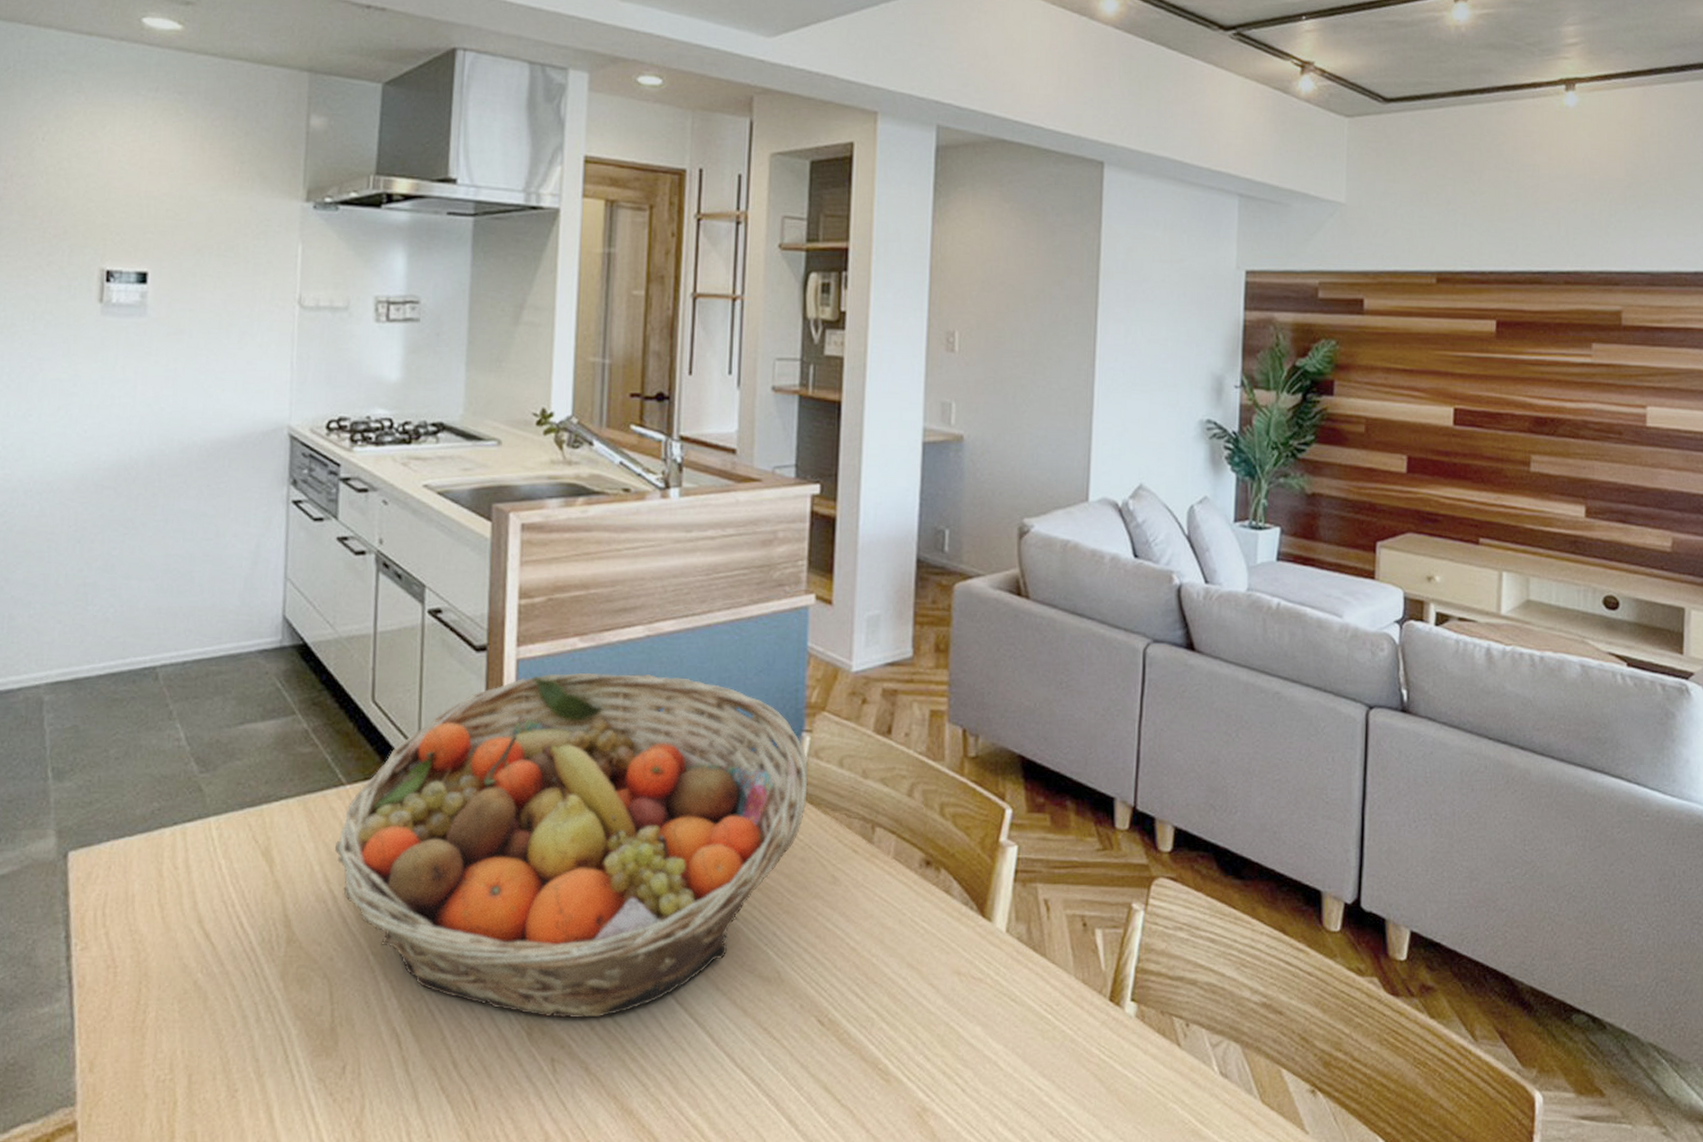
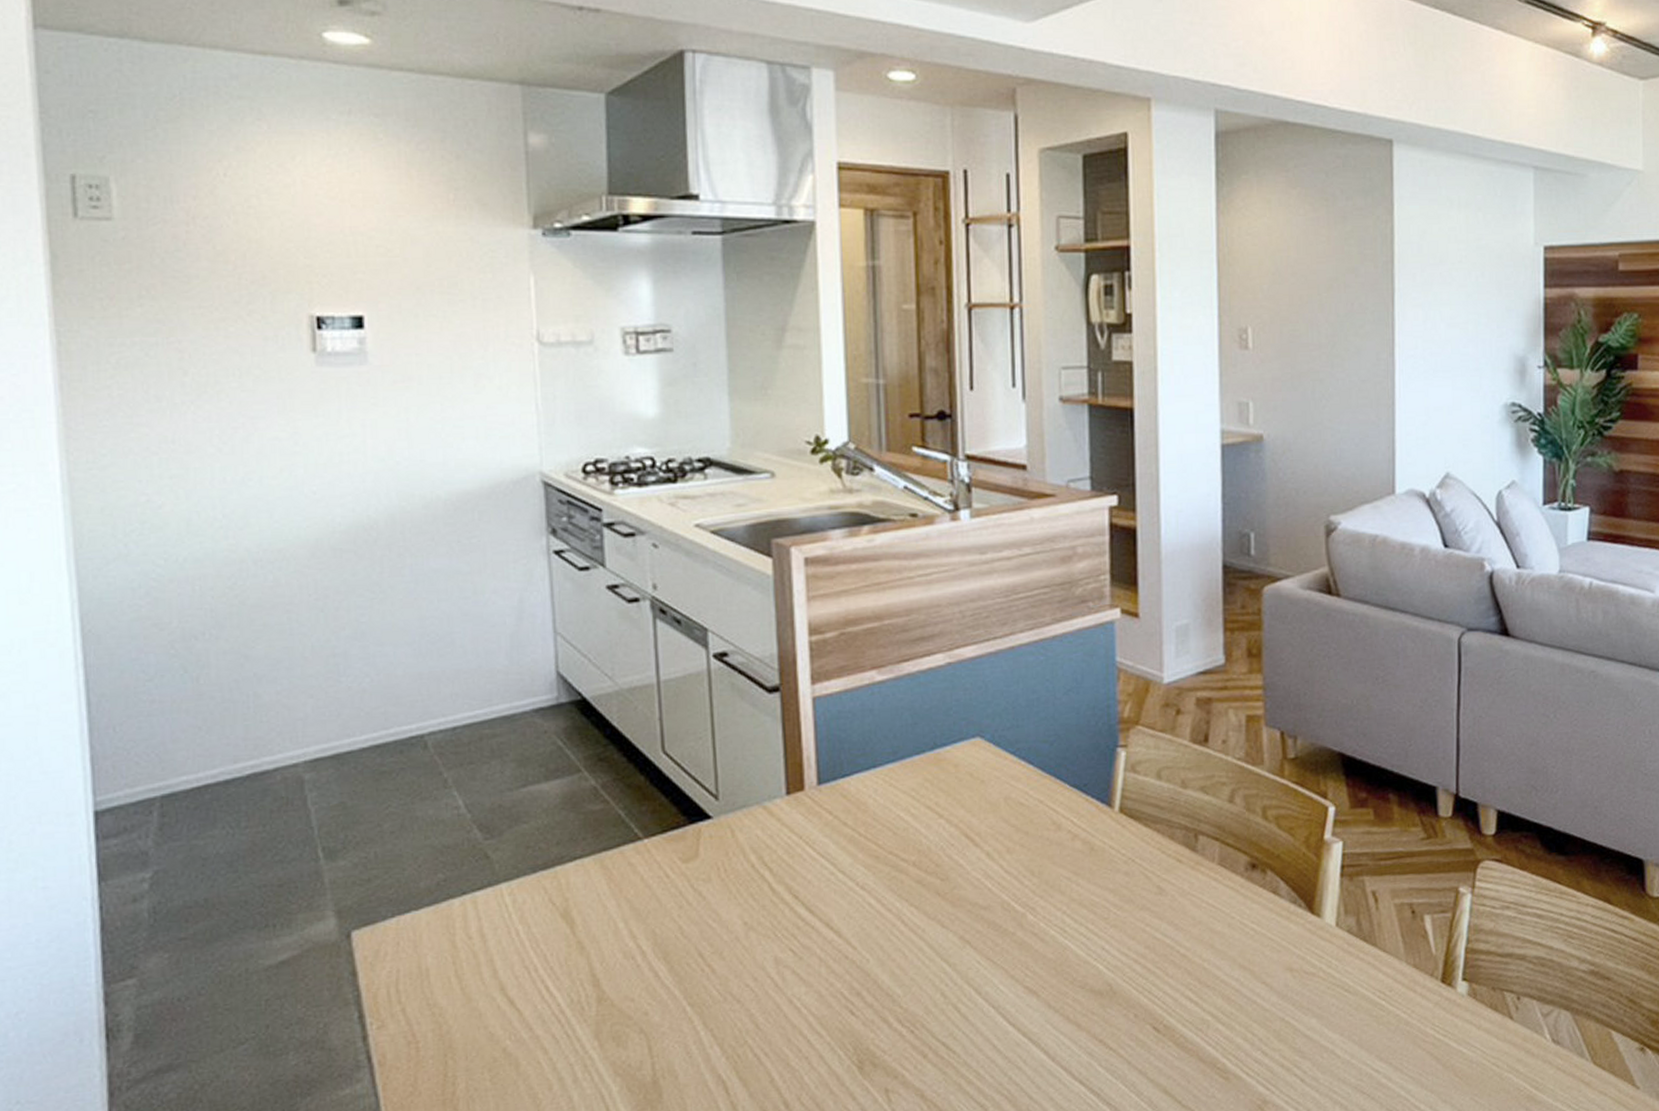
fruit basket: present [334,672,809,1019] -> none [638,702,1128,1050]

